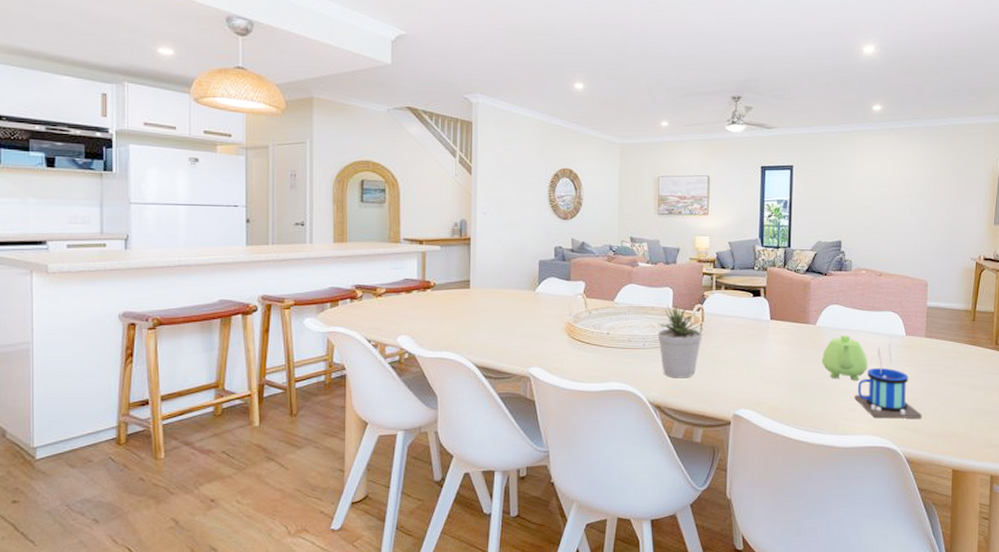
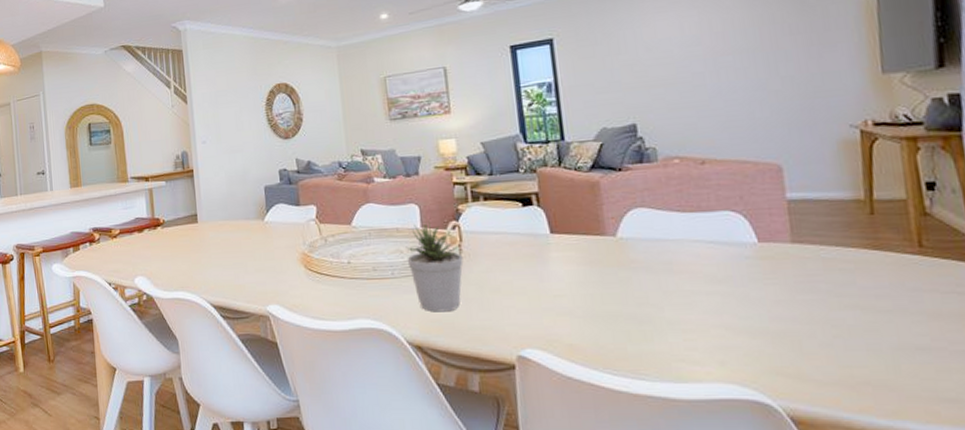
teapot: present [822,335,868,380] -> none [632,247,705,308]
mug: present [855,335,922,419] -> none [690,242,806,360]

